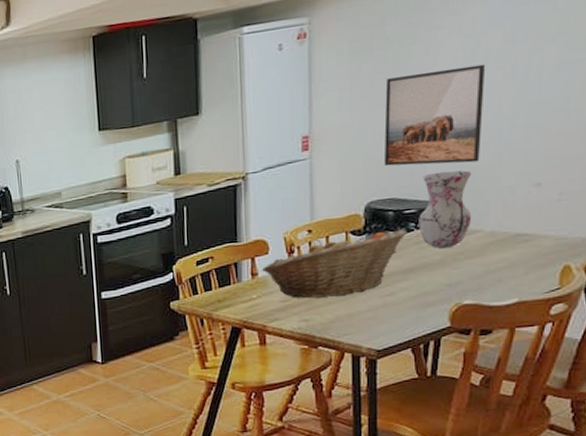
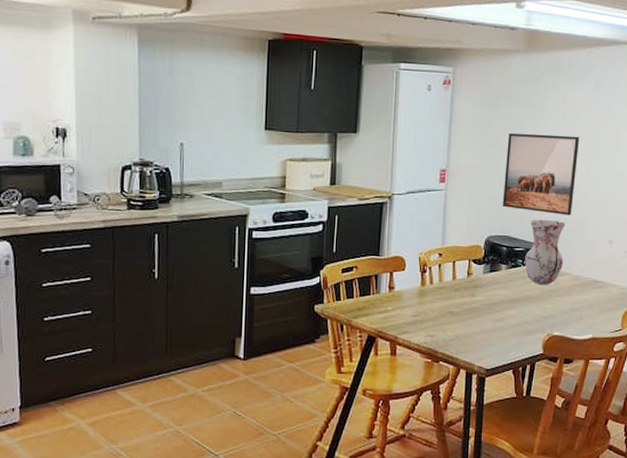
fruit basket: present [261,229,408,298] -> none [397,264,516,317]

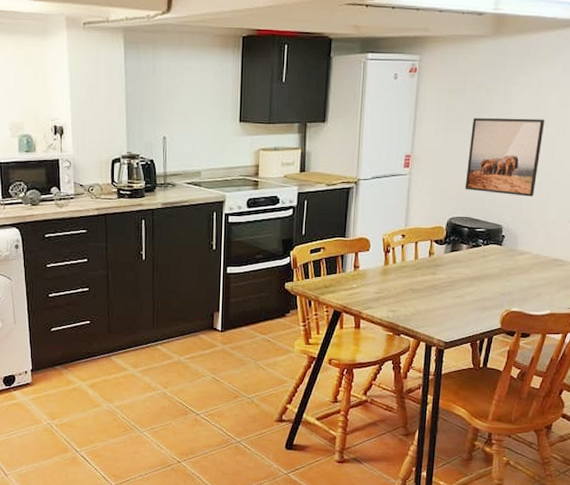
vase: present [525,219,566,284] -> none [485,201,528,263]

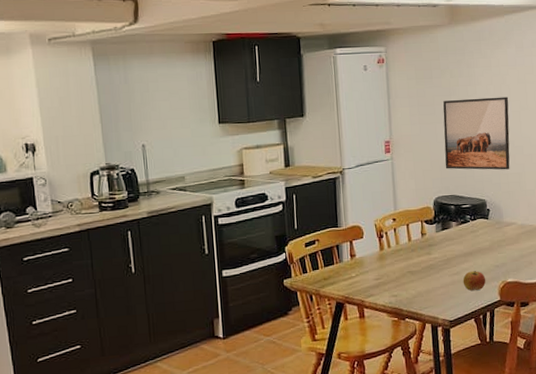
apple: none [464,296,489,315] -> present [463,271,486,291]

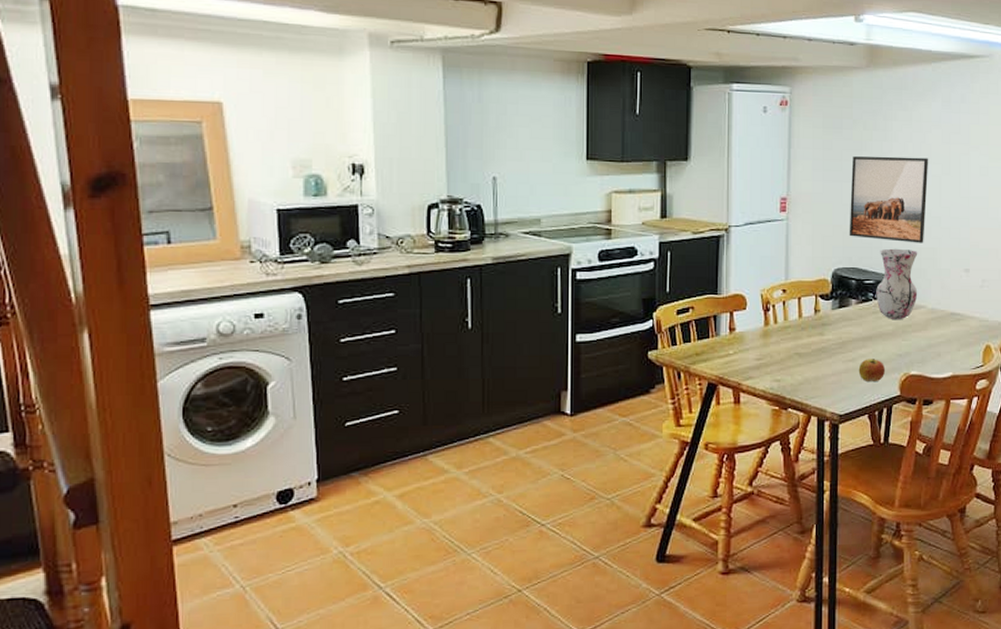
vase: none [472,175,509,236] -> present [876,248,918,319]

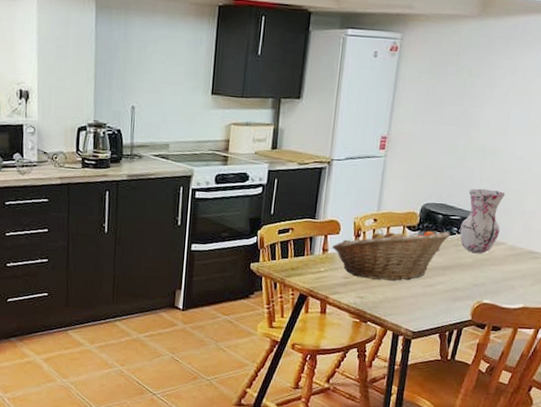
fruit basket: none [739,298,867,358] -> present [331,229,451,281]
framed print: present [849,156,929,243] -> none [441,101,529,186]
apple: present [858,359,886,381] -> none [435,285,461,306]

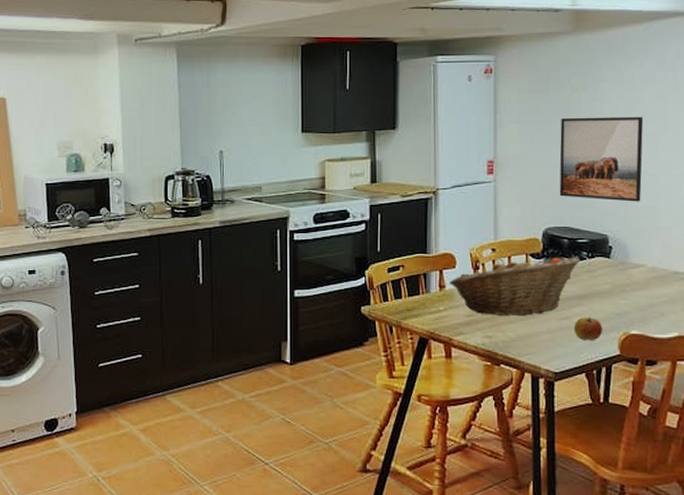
apple: none [435,285,461,306] -> present [573,317,603,340]
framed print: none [441,101,529,186] -> present [559,116,644,202]
vase: present [459,188,506,253] -> none [590,207,636,278]

